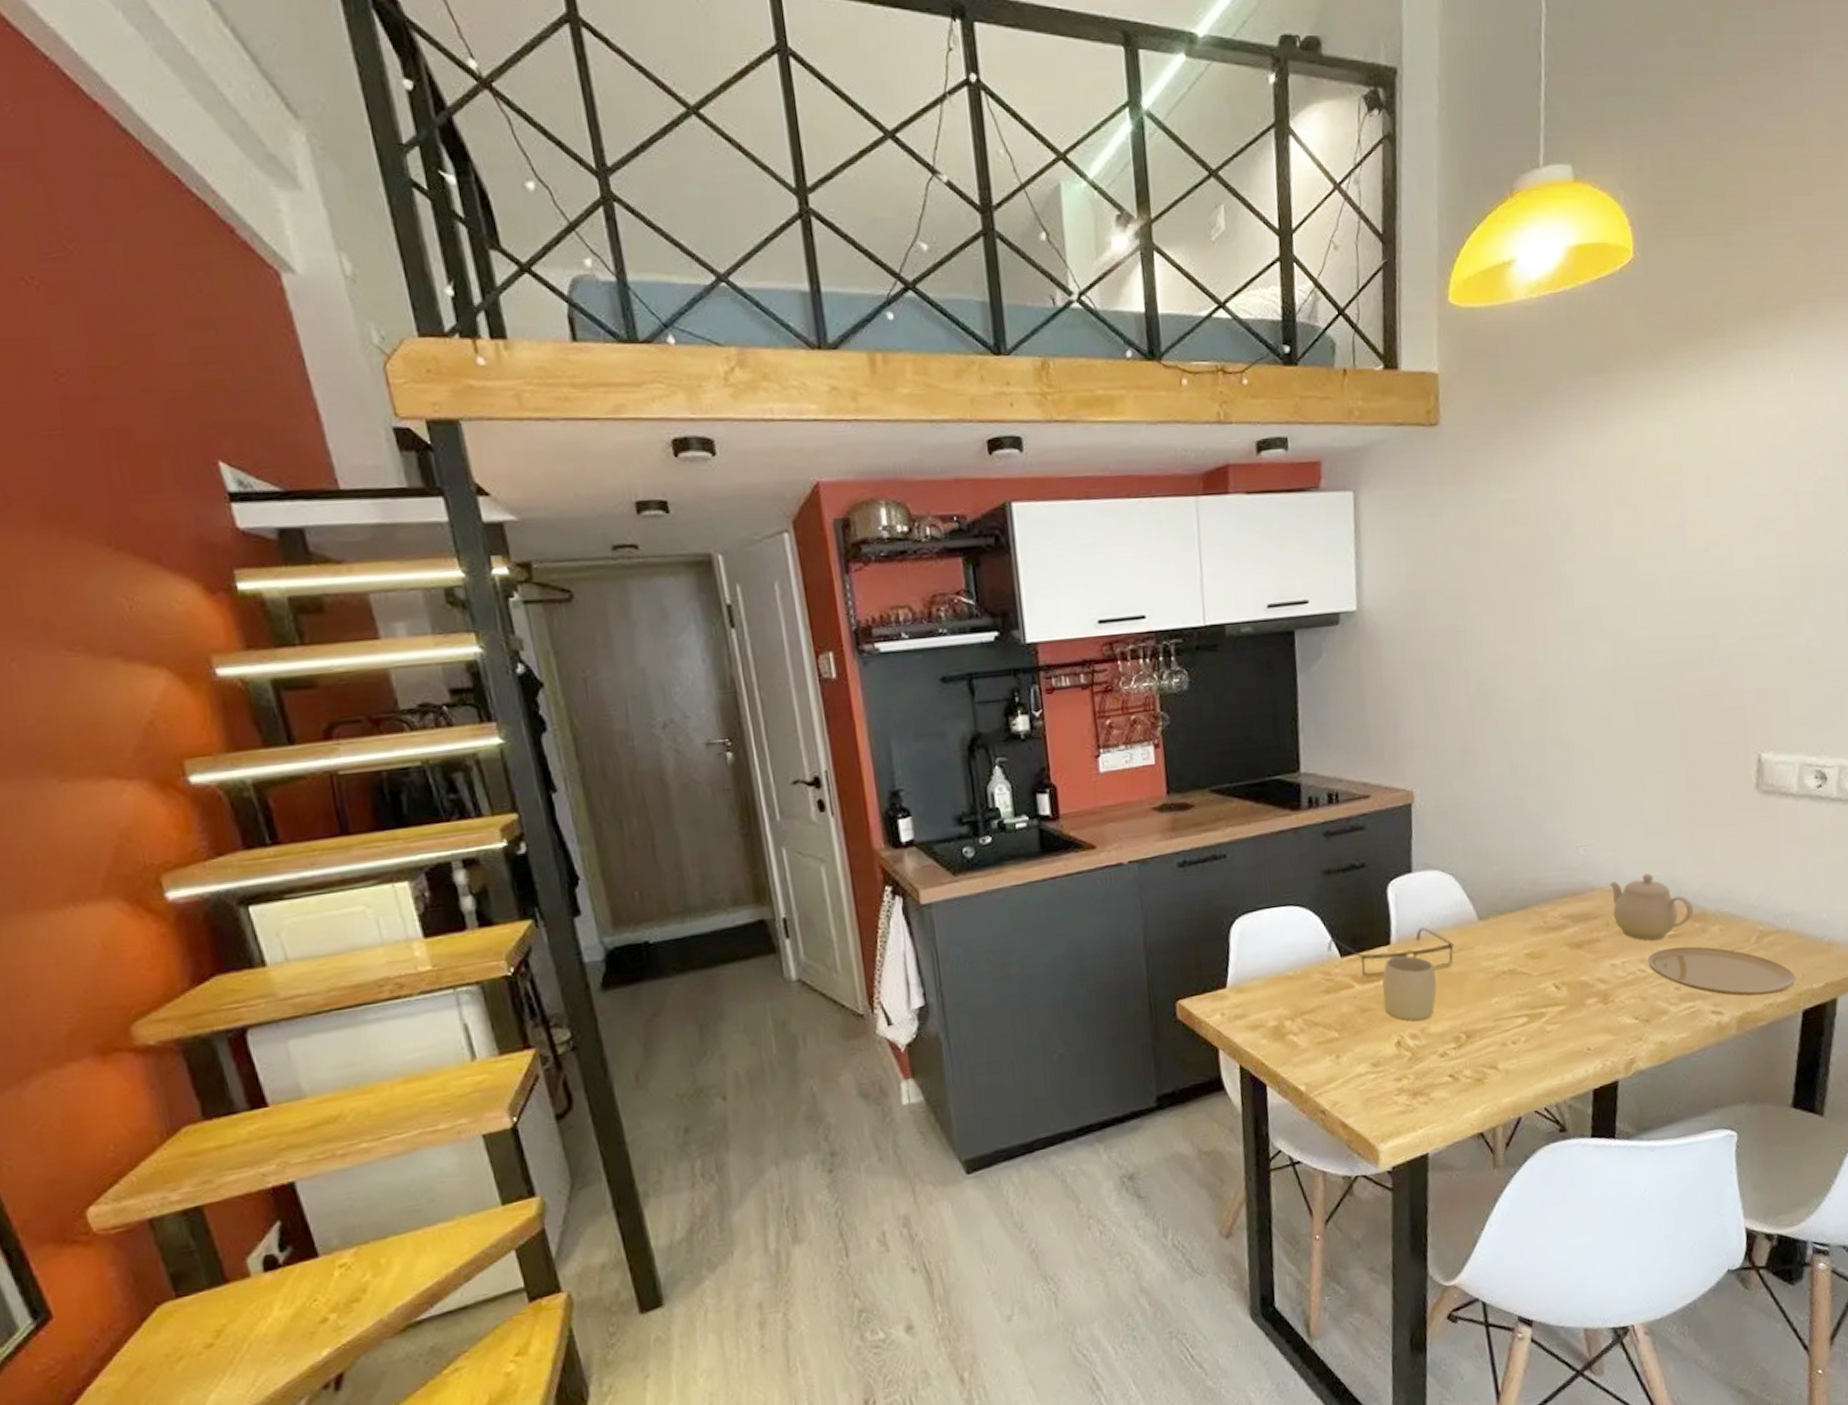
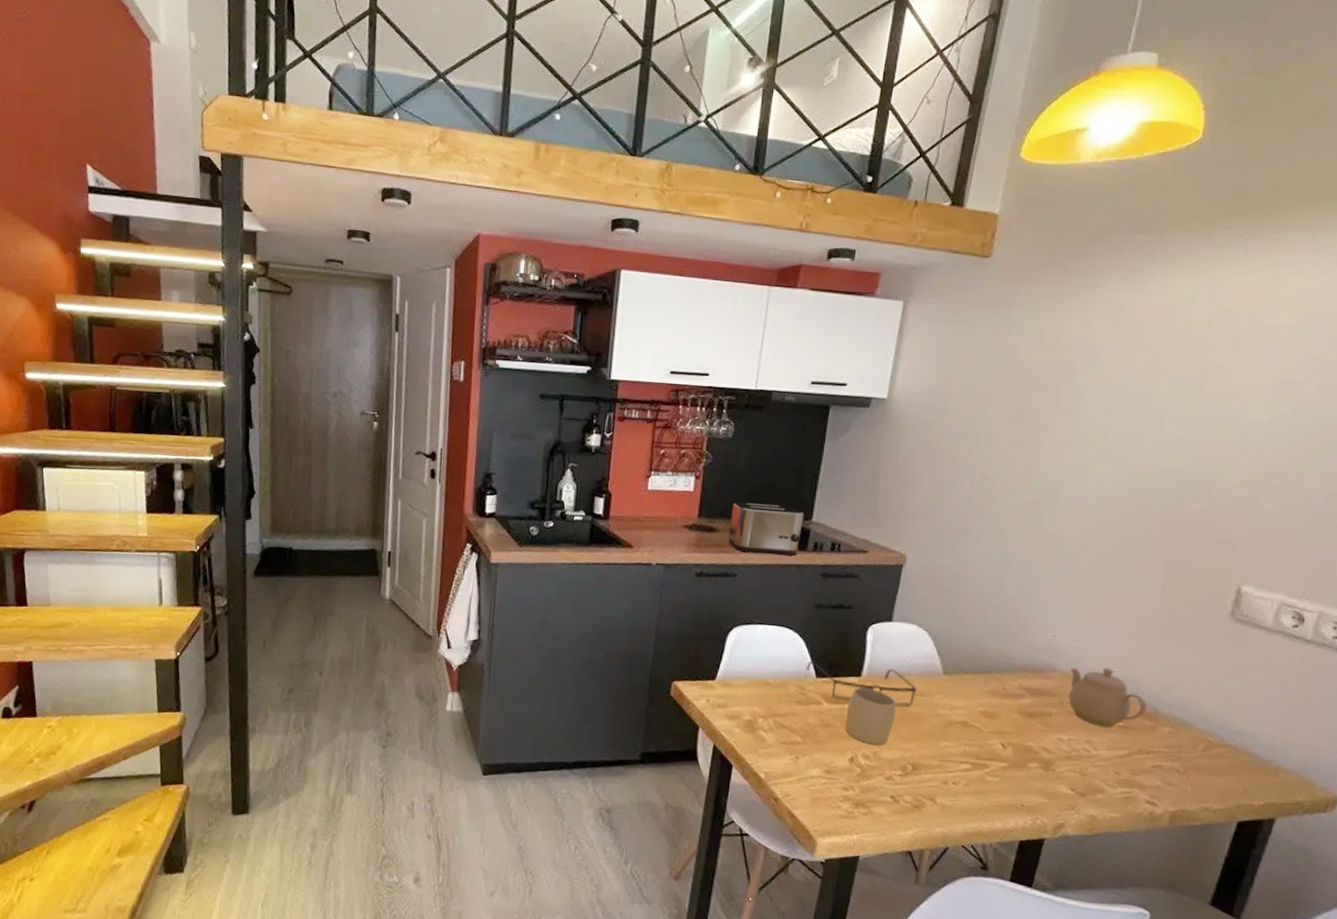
toaster: none [1204,758,1292,827] -> present [728,501,805,557]
plate: present [1648,946,1796,996] -> none [1093,736,1237,801]

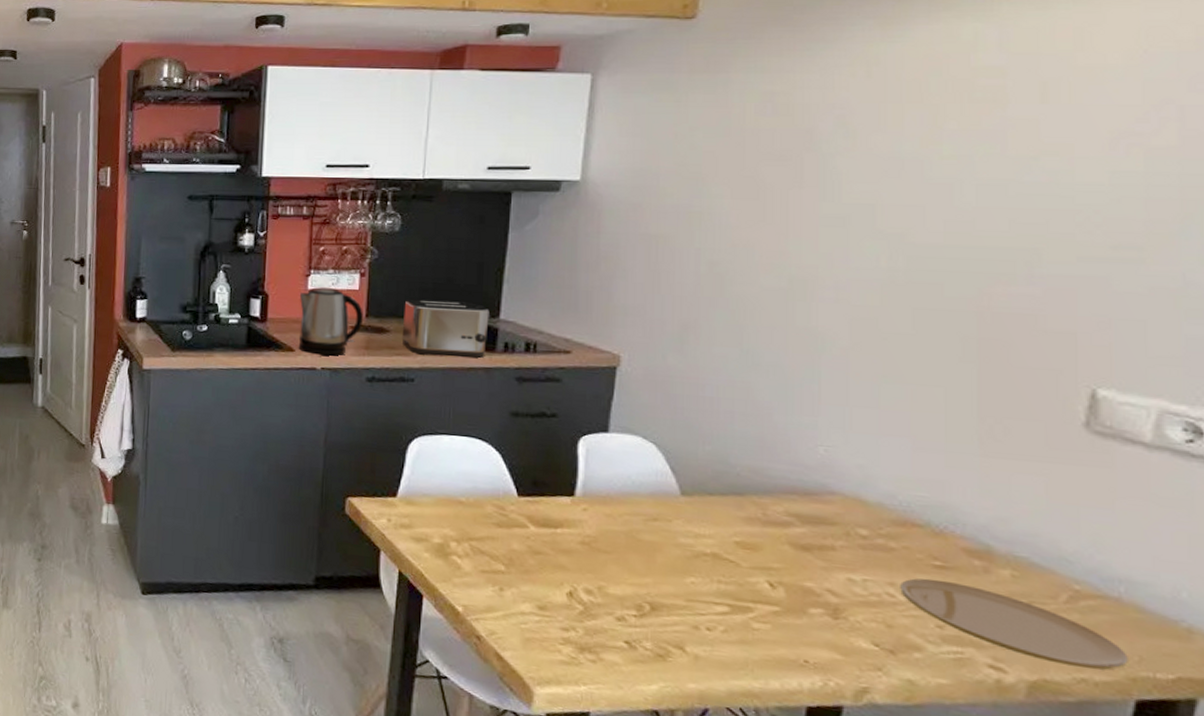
kettle: none [636,487,697,553] -> present [298,287,364,356]
glasses: present [806,661,917,707] -> none [505,477,648,533]
mug: present [845,687,896,745] -> none [559,509,622,578]
teapot: present [1069,667,1147,727] -> none [856,491,973,567]
plate: none [1093,736,1237,801] -> present [900,578,1128,671]

